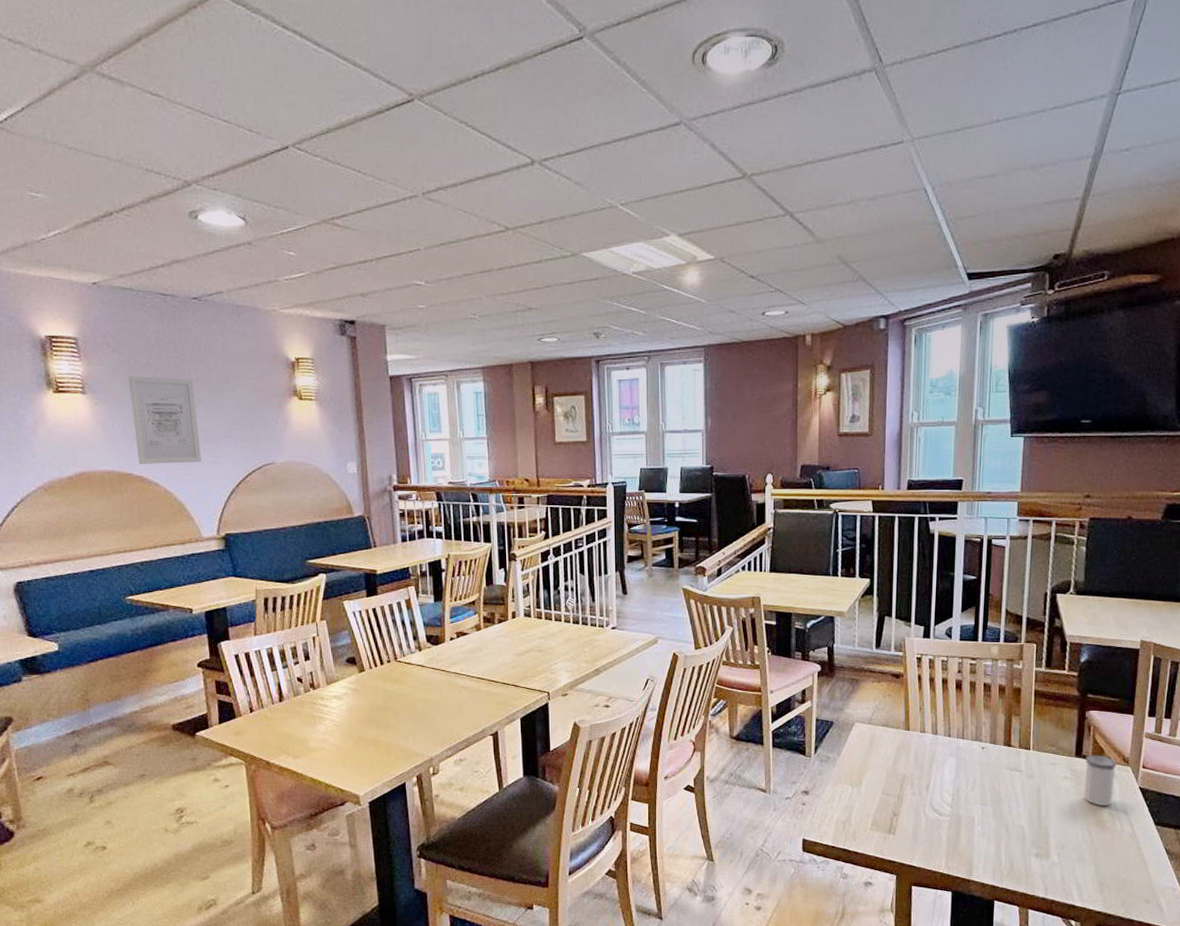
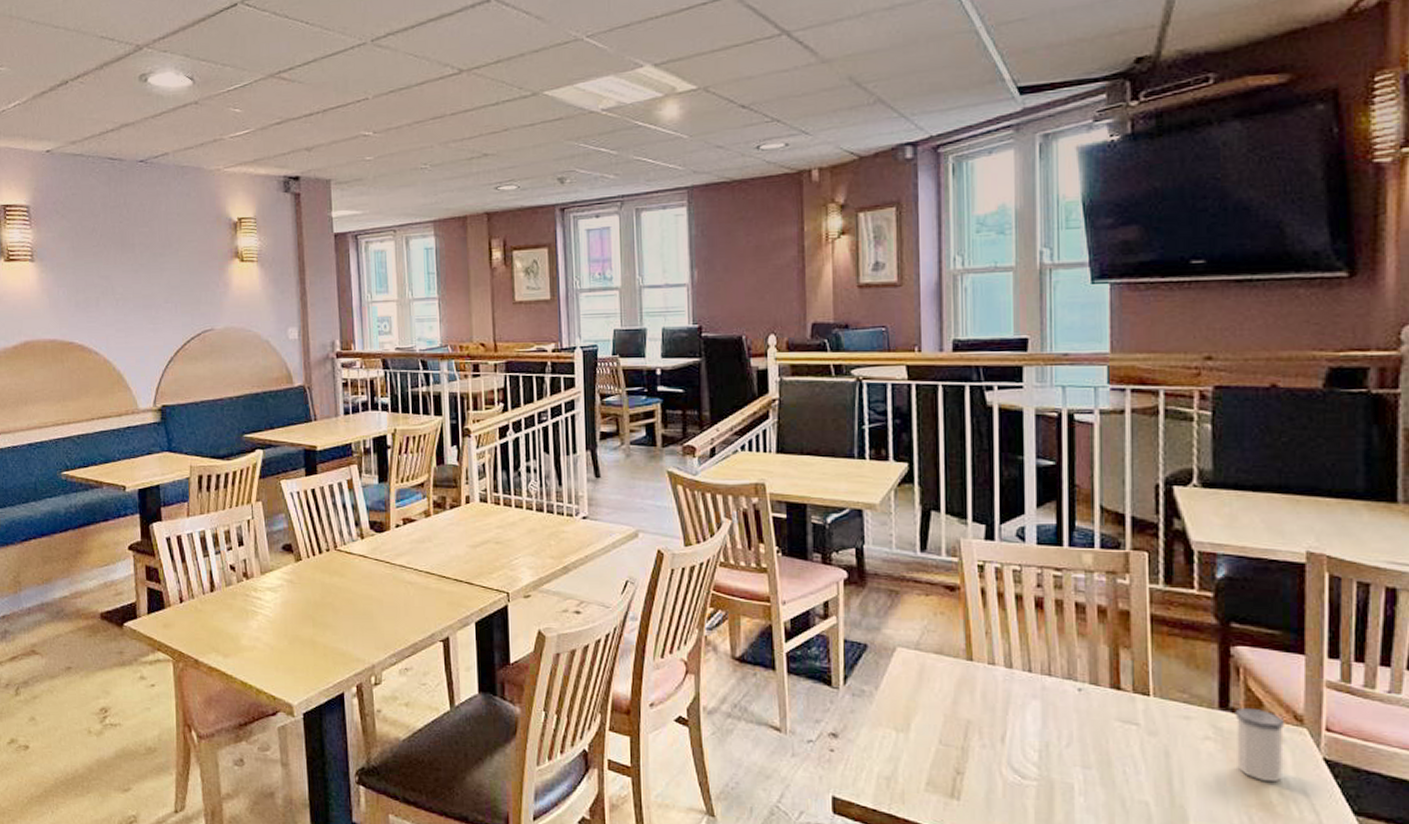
wall art: present [128,376,201,464] -> none [75,242,141,333]

